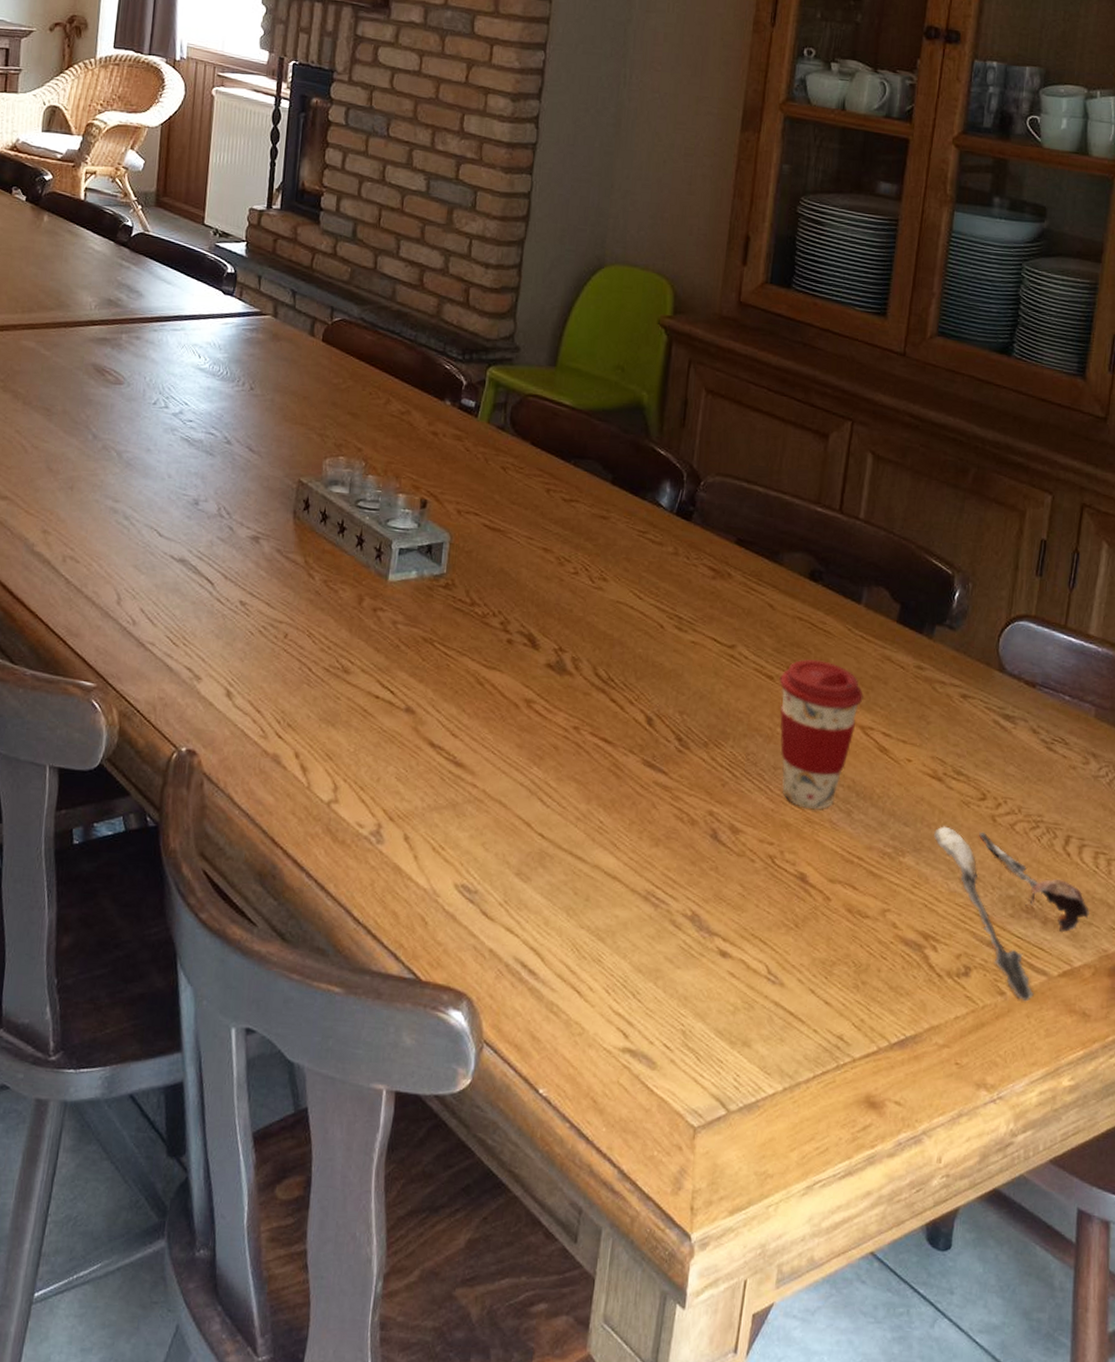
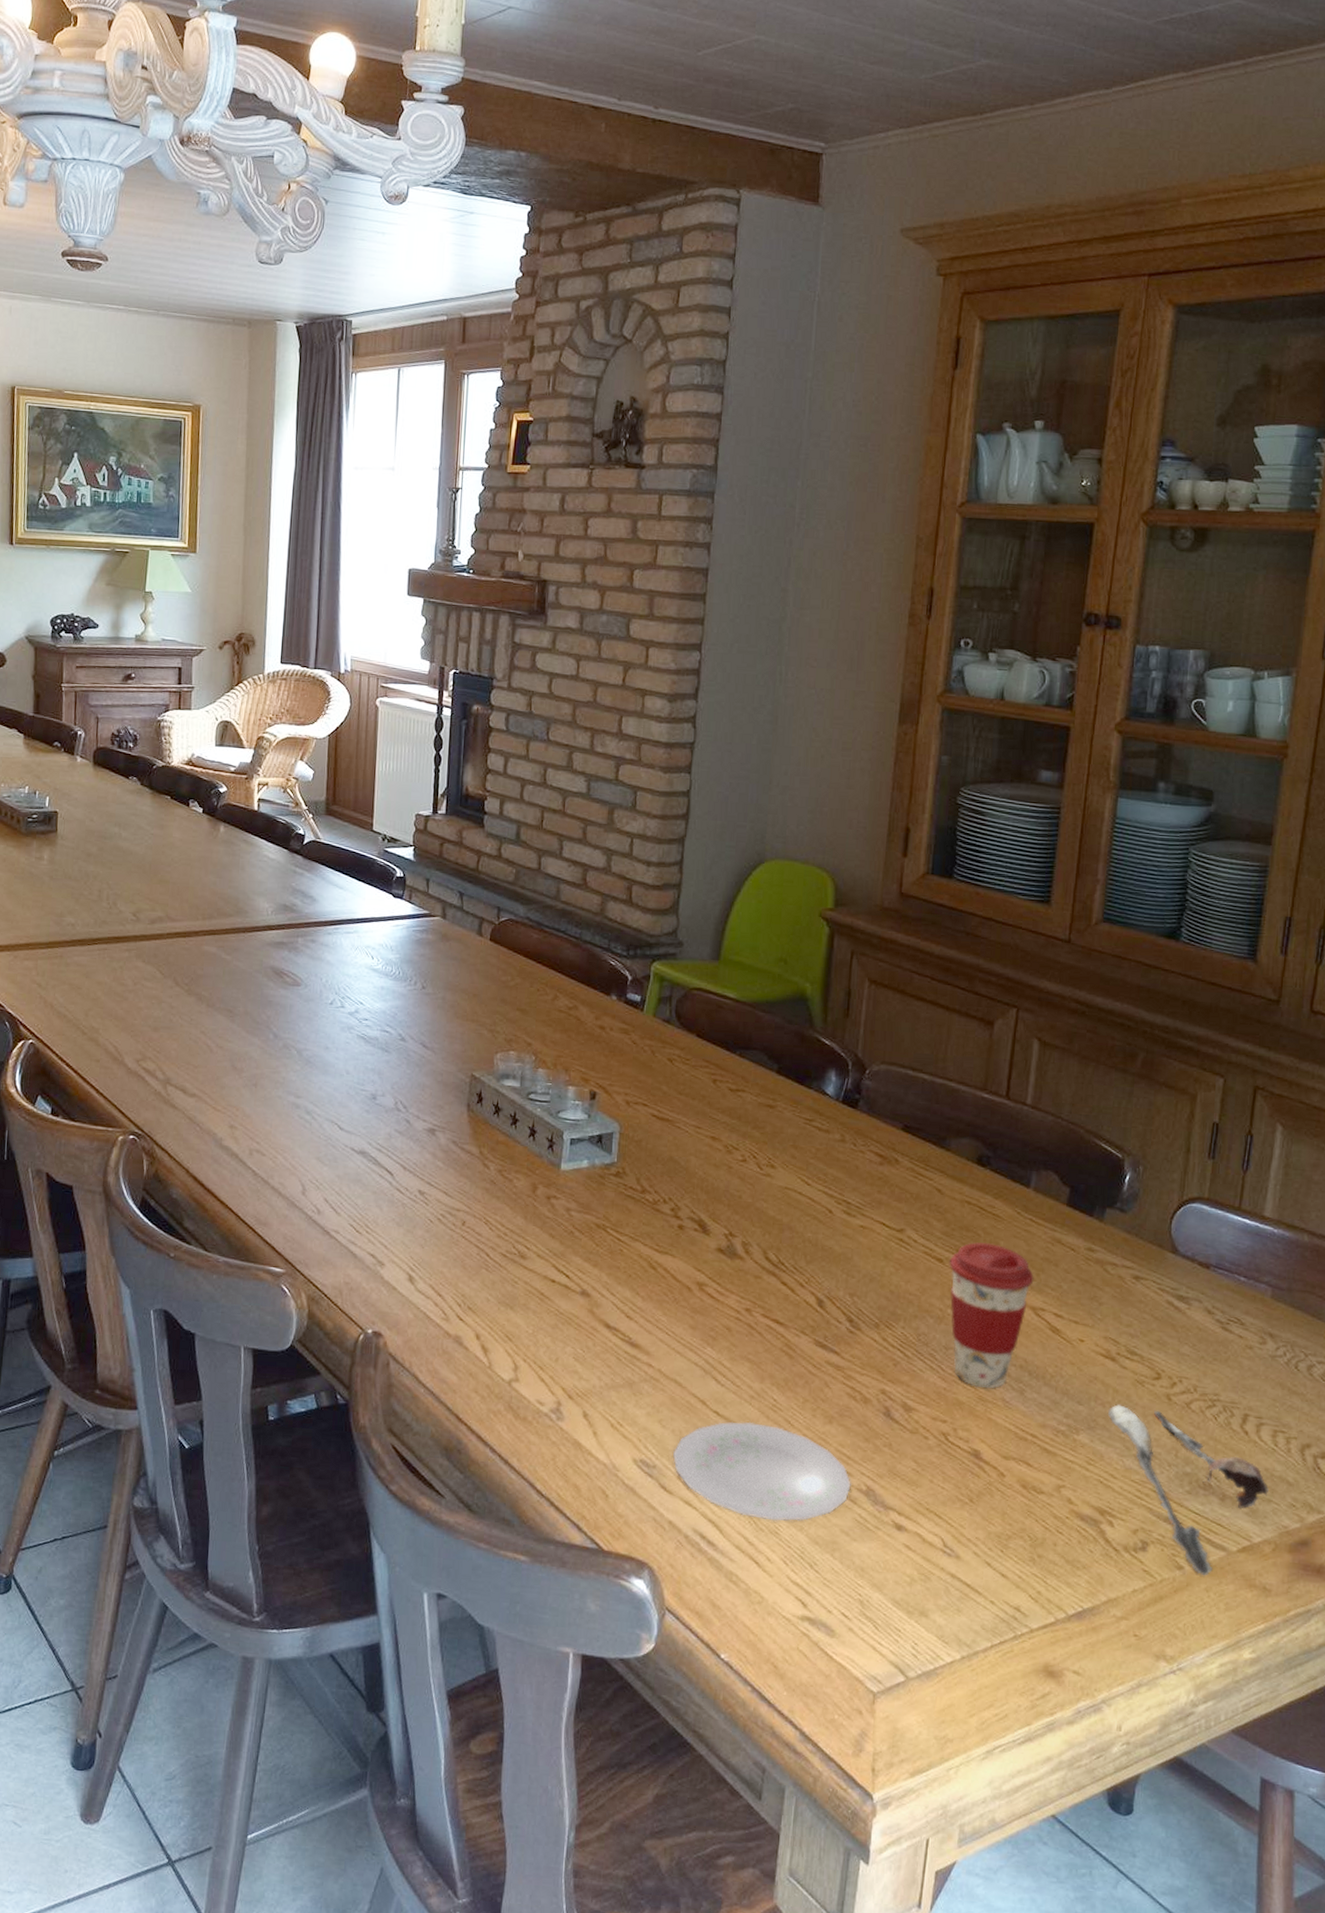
plate: none [495,844,676,948] -> present [673,1421,851,1521]

